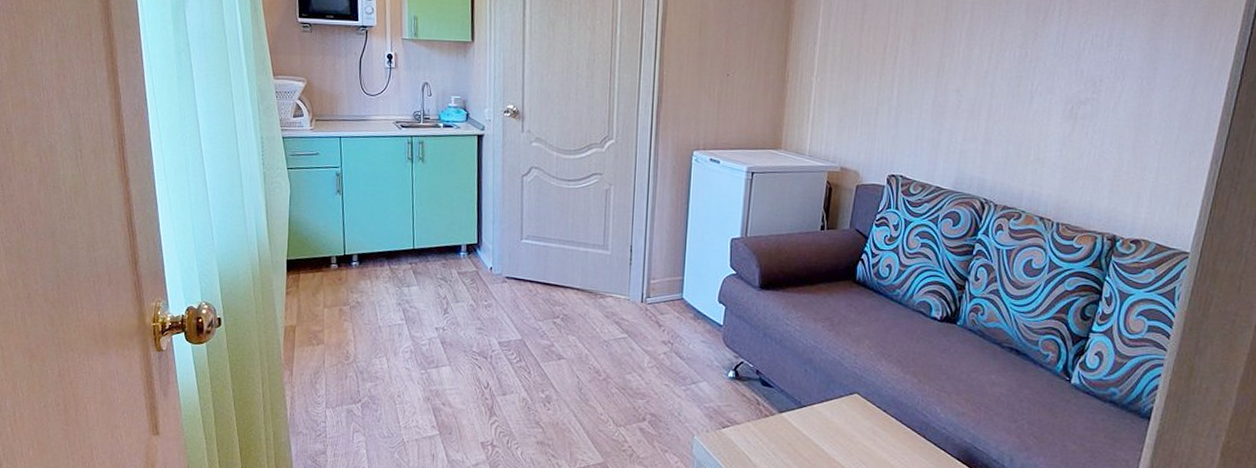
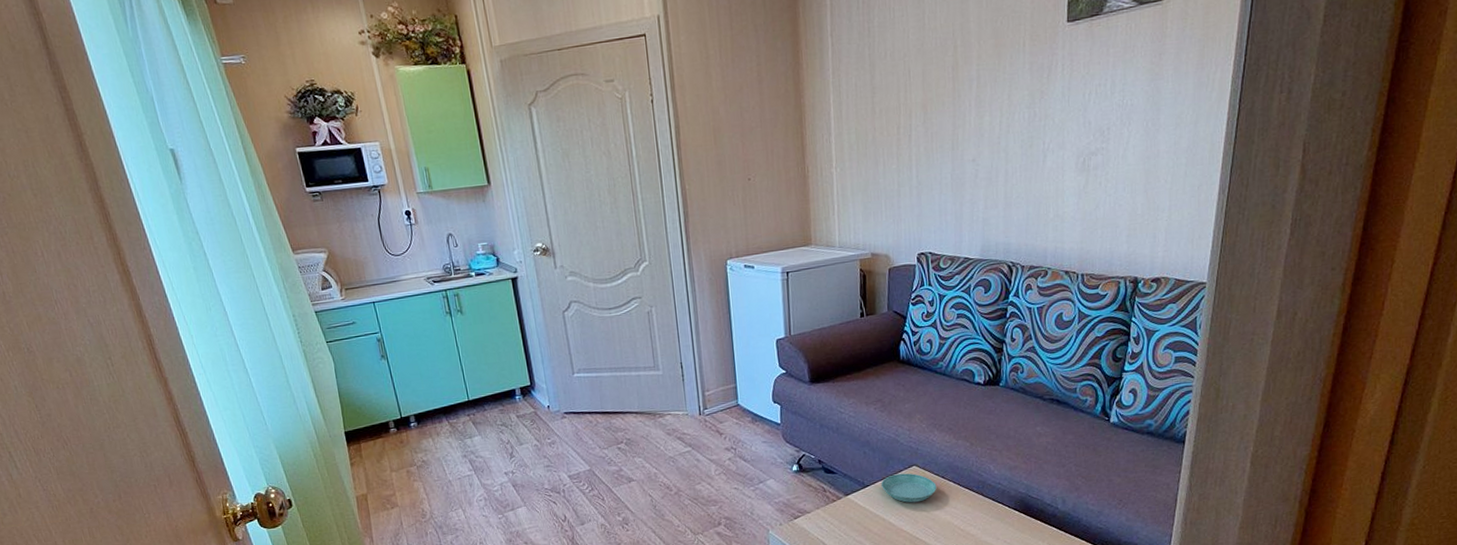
saucer: none [818,399,877,434] -> present [881,473,937,503]

